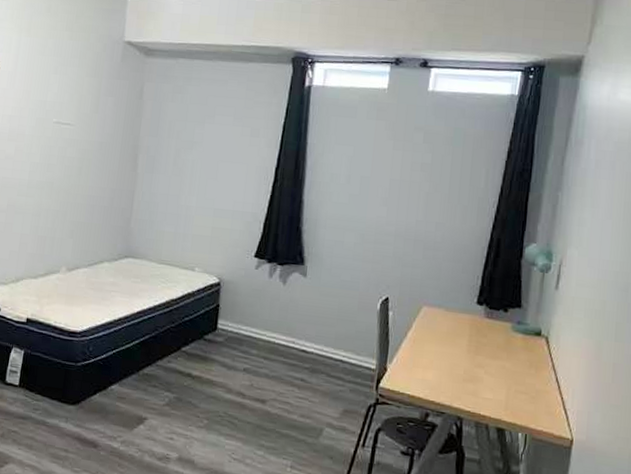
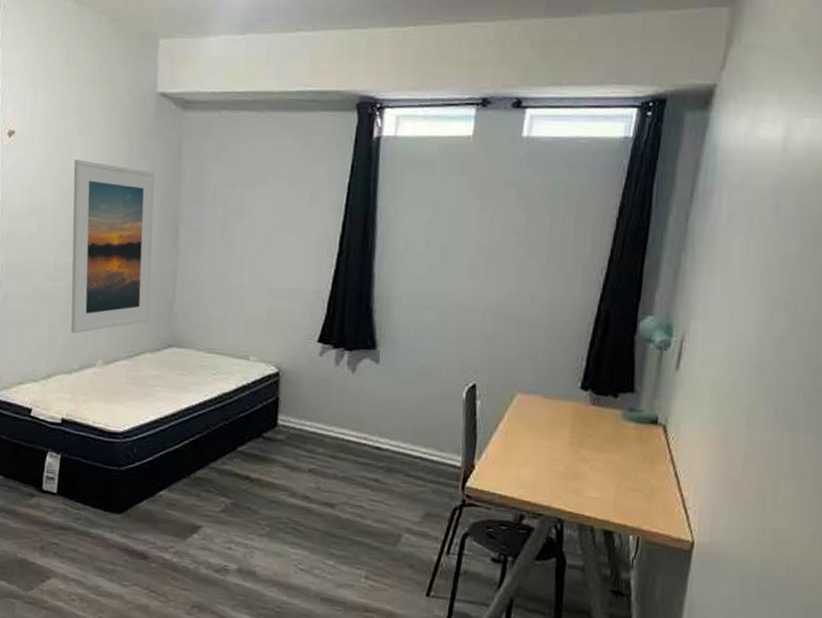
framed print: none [39,93,120,244] -> present [70,159,155,334]

